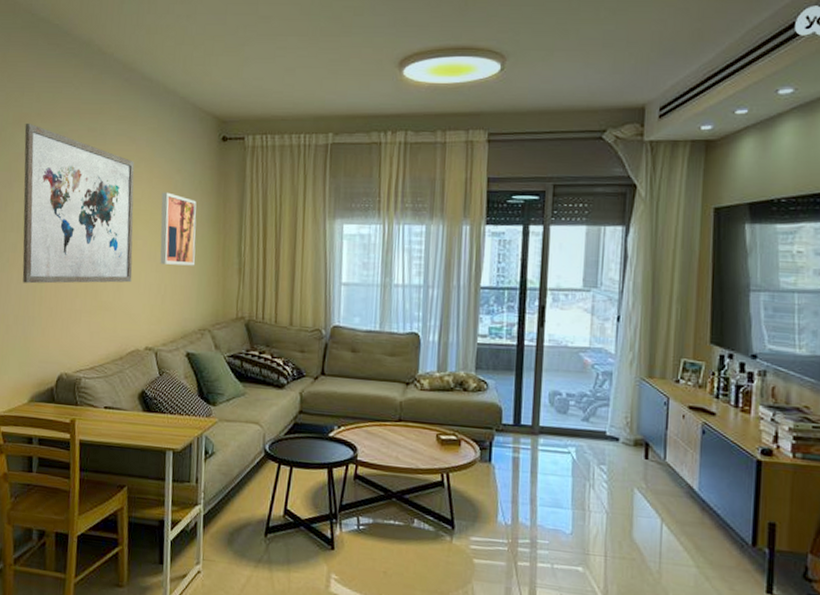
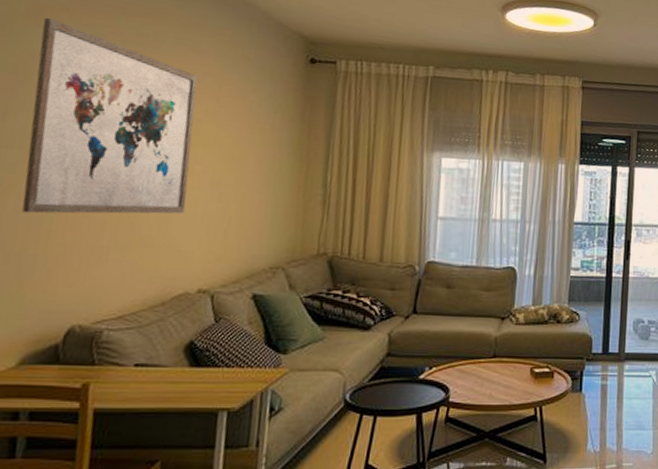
wall art: present [160,192,197,266] -> none [224,112,275,196]

